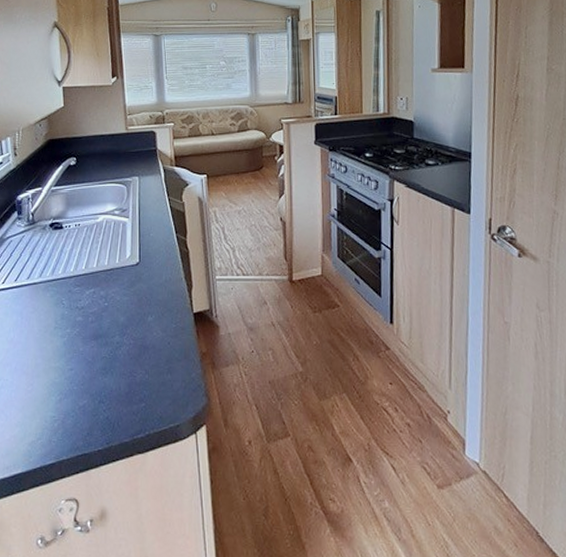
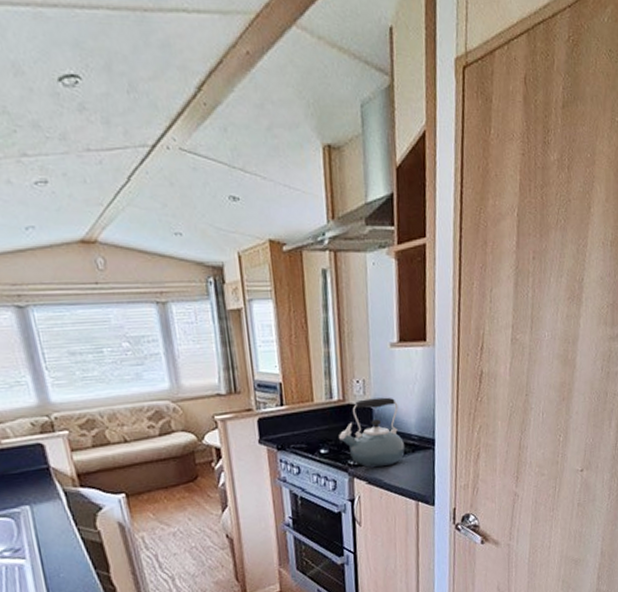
kettle: none [381,113,443,173] -> present [338,397,406,468]

